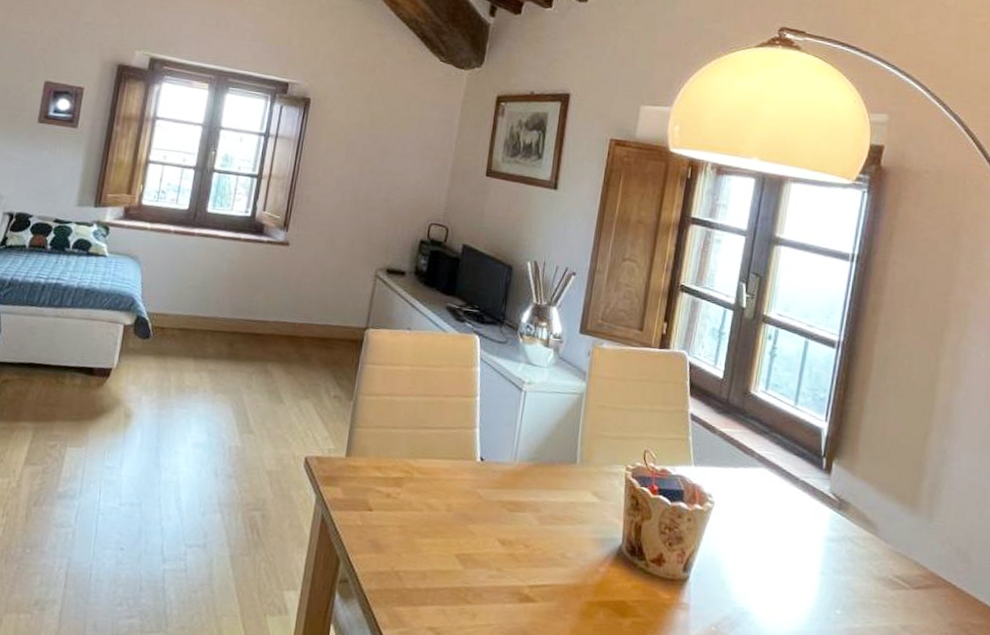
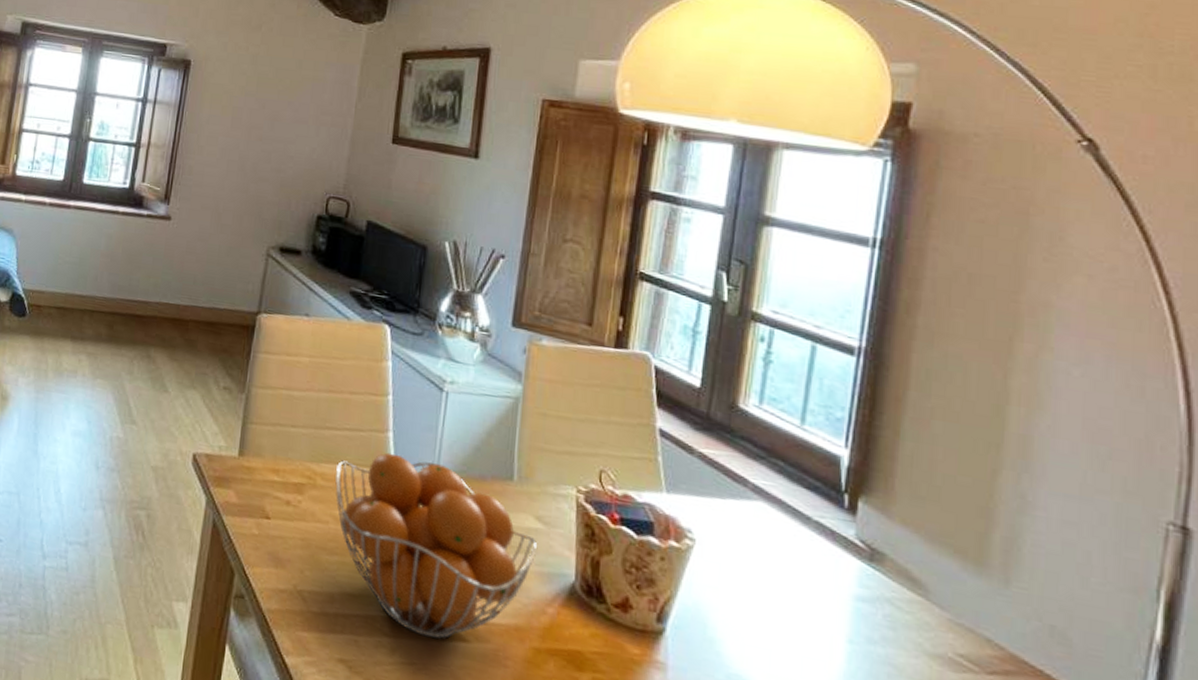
fruit basket: none [429,446,593,602] -> present [334,452,537,639]

